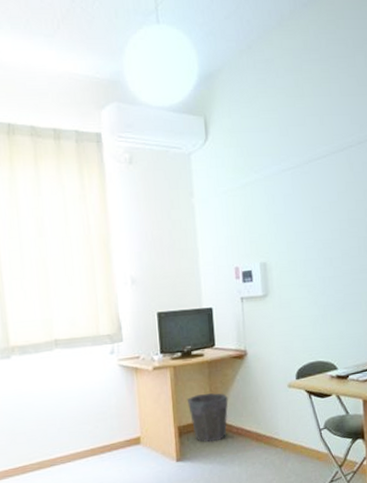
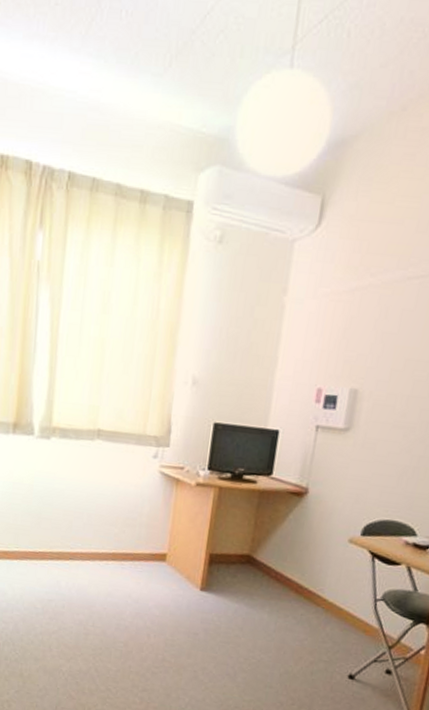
waste bin: present [186,393,229,443] -> none [226,524,274,581]

